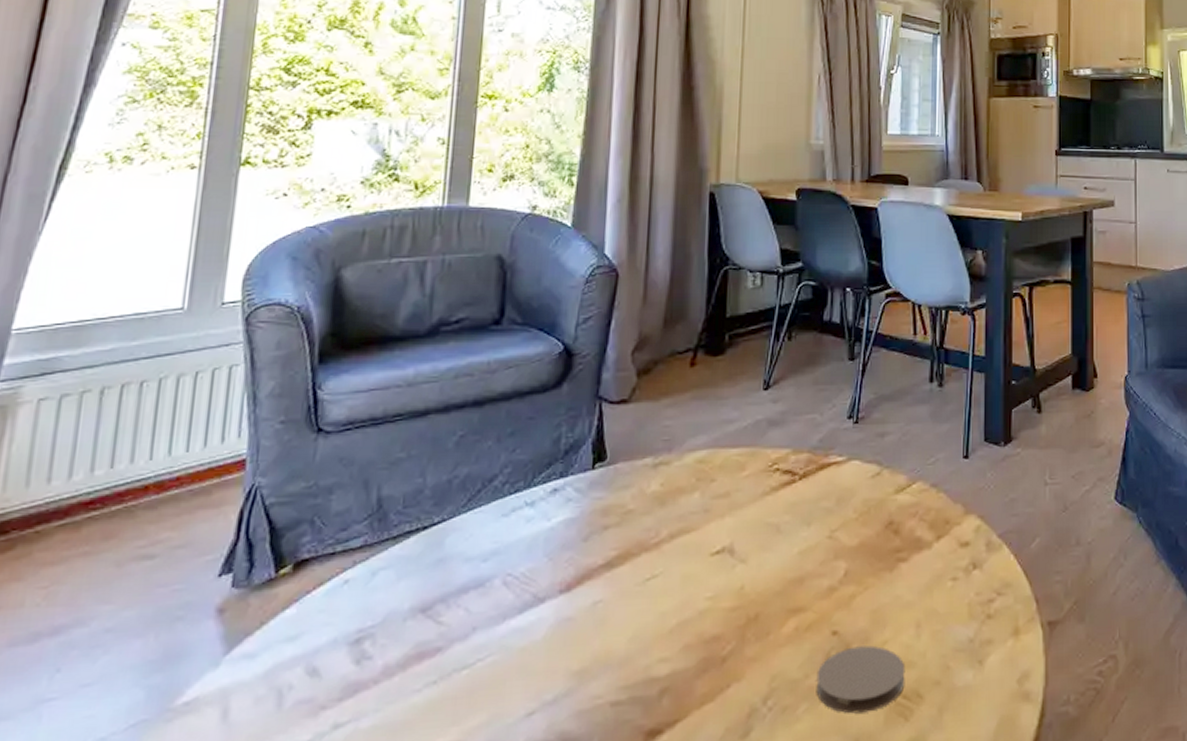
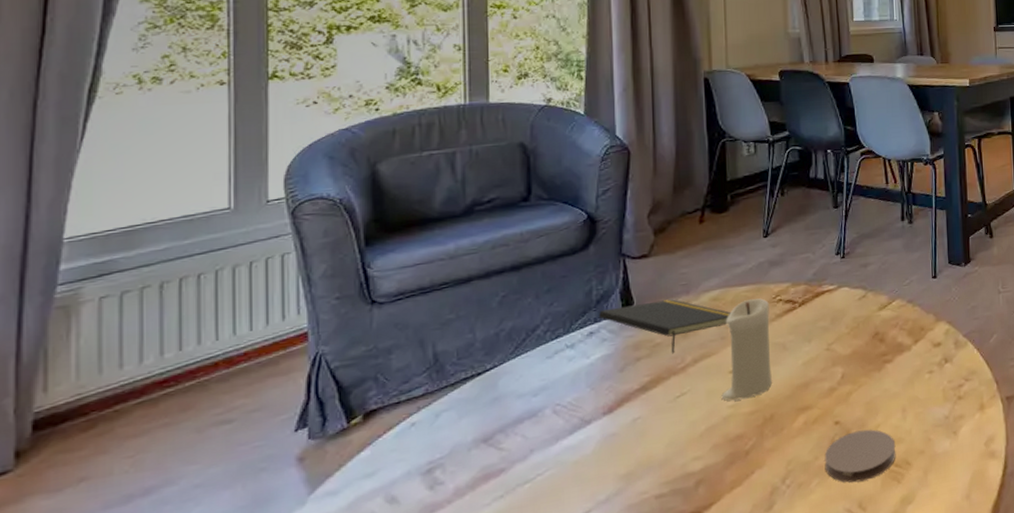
notepad: none [566,457,719,525] -> present [599,299,732,354]
candle: none [698,465,764,592] -> present [721,298,772,401]

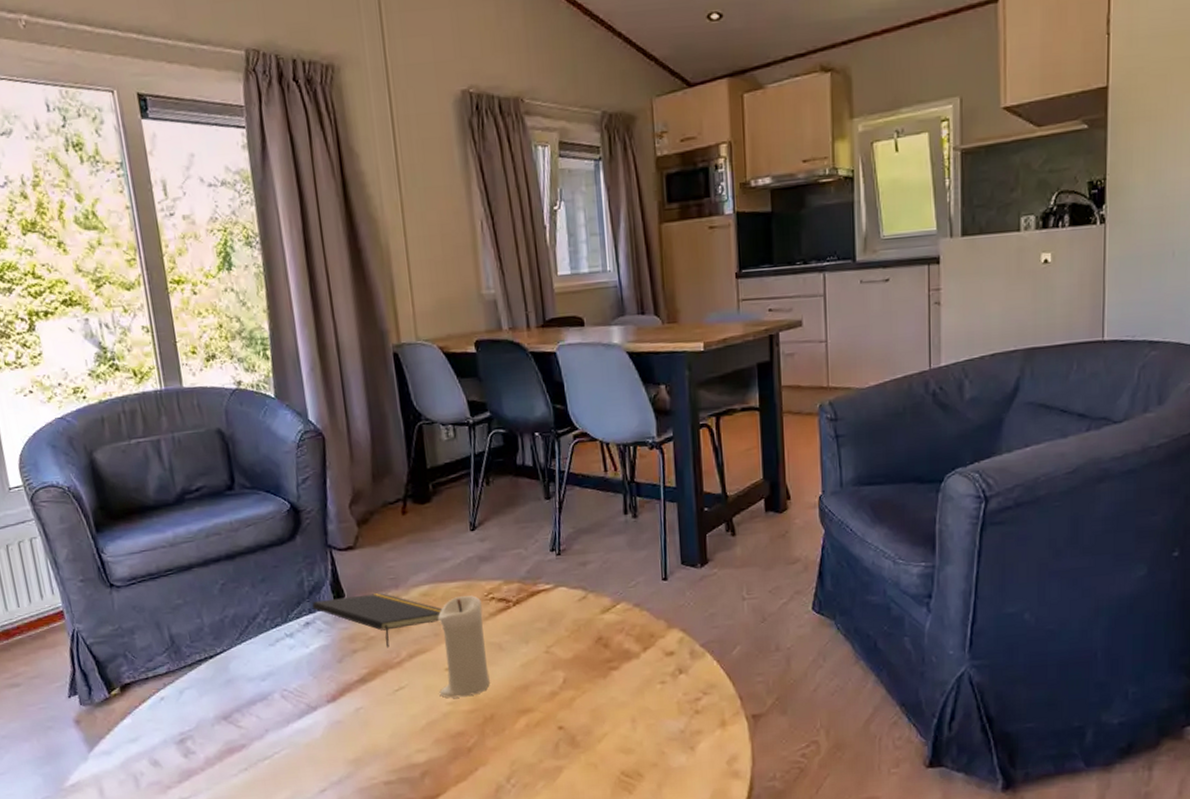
coaster: present [824,429,896,483] -> none [549,737,626,789]

